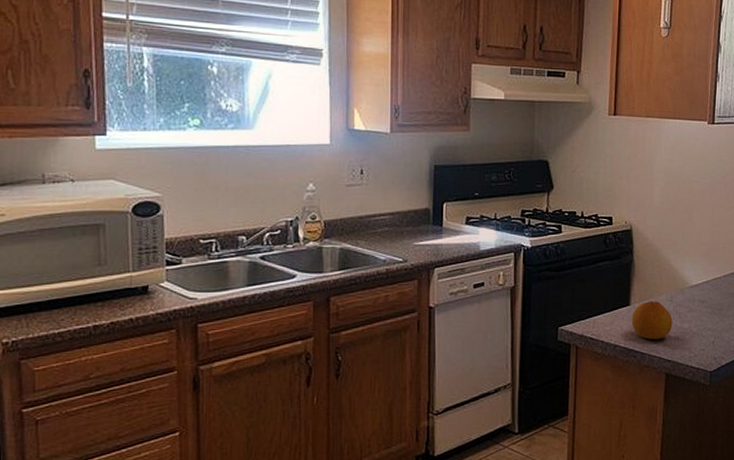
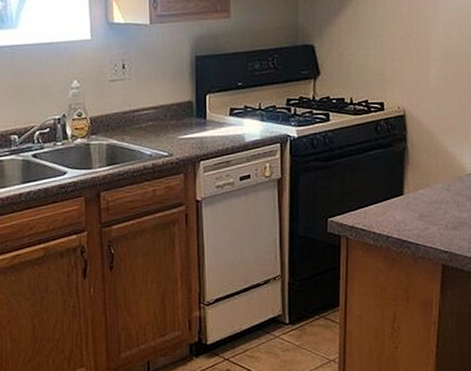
fruit: present [631,301,673,340] -> none [405,190,450,230]

